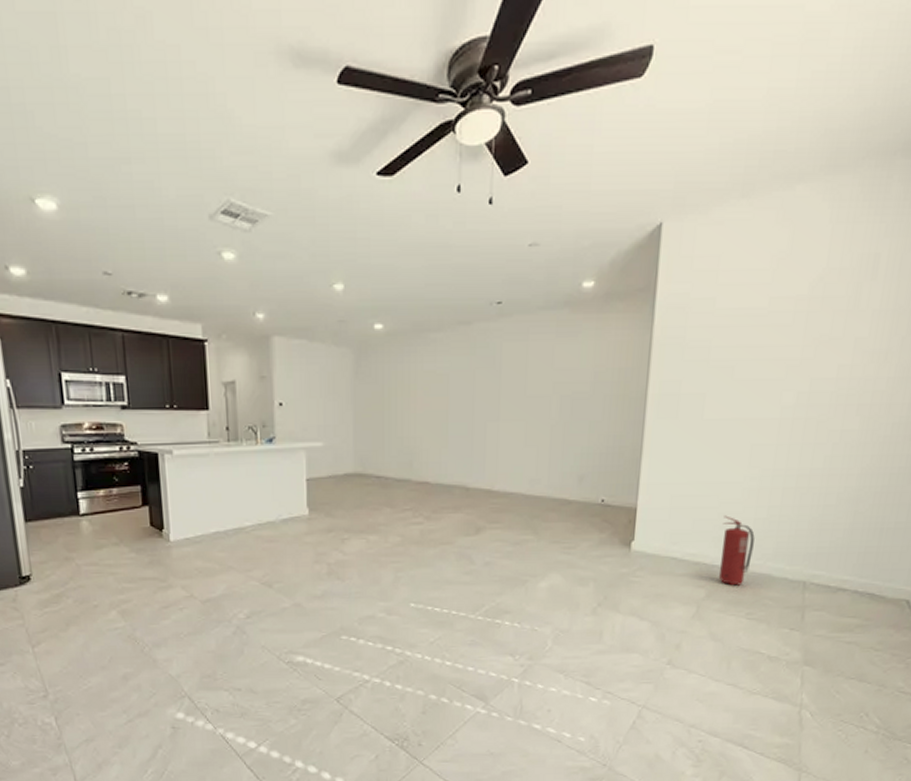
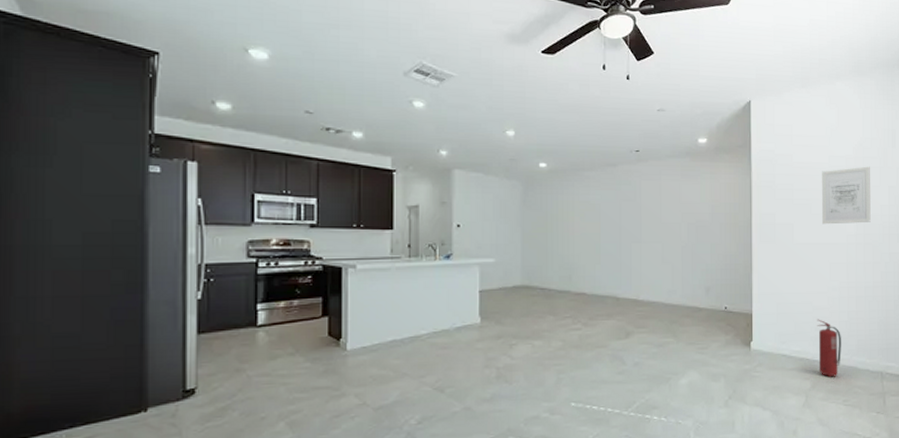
wall art: none [748,310,831,394] -> present [822,166,871,225]

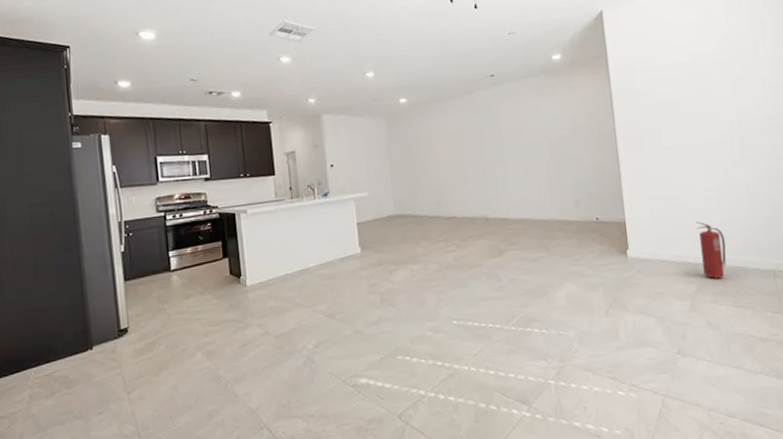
wall art: present [822,166,871,225] -> none [686,60,746,125]

